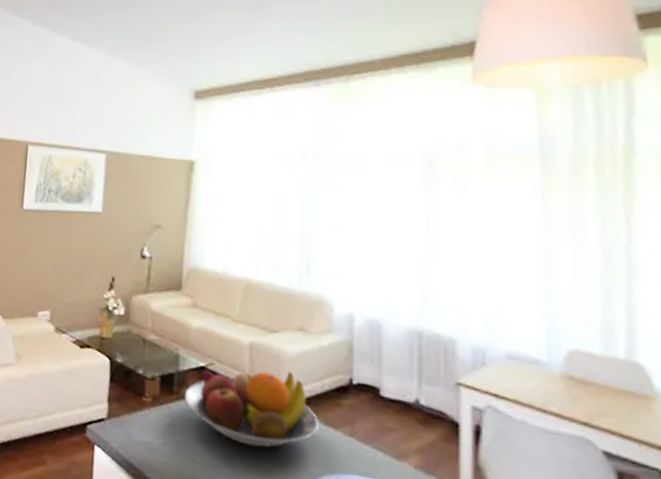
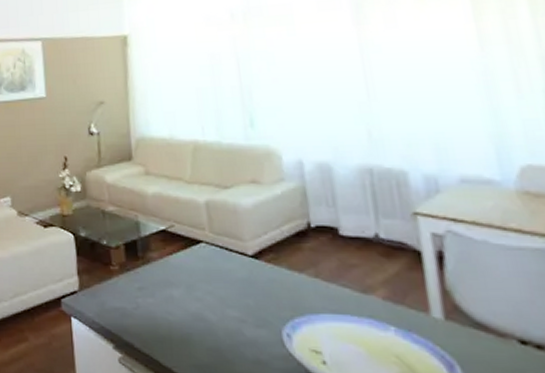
fruit bowl: present [184,369,319,448] -> none [149,224,284,299]

